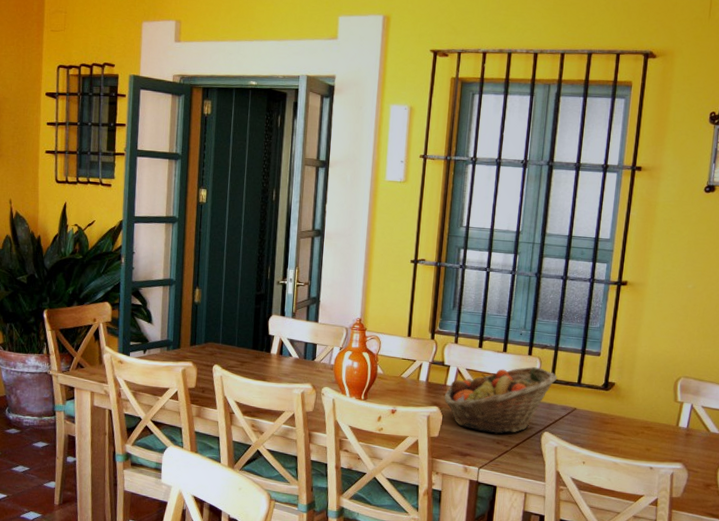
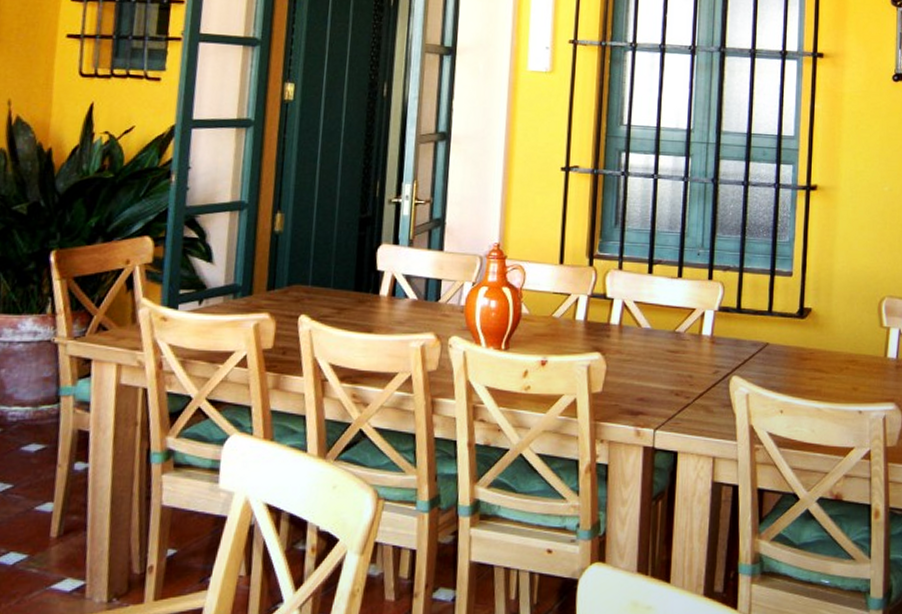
fruit basket: present [444,367,557,434] -> none [608,294,744,383]

